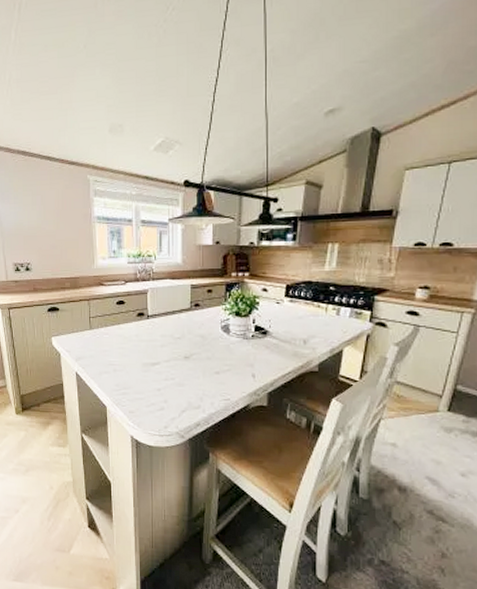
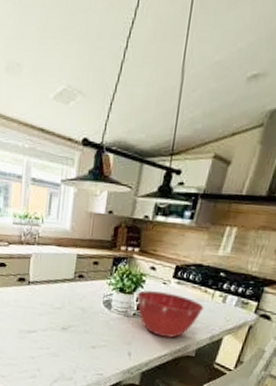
mixing bowl: none [253,312,320,355] -> present [137,290,204,338]

